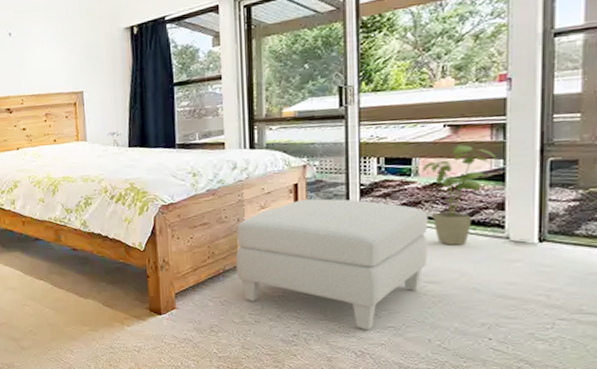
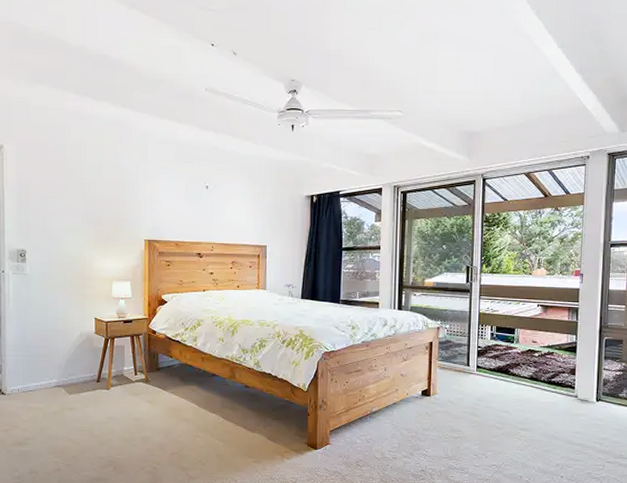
ottoman: present [235,198,428,331] -> none [380,355,524,468]
house plant: present [421,144,498,245] -> none [521,321,572,400]

